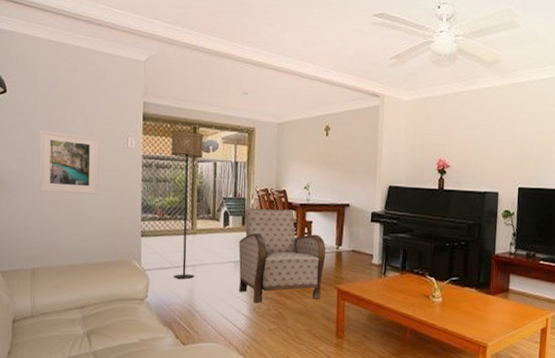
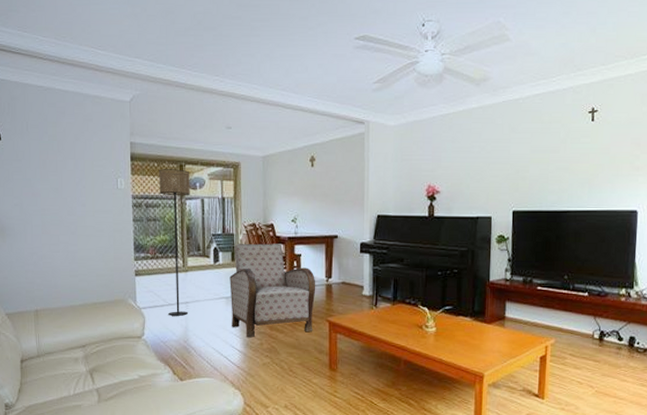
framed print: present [39,131,100,194] -> none [34,176,93,236]

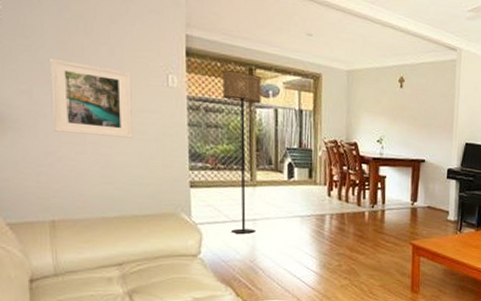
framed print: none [34,176,93,236] -> present [50,59,134,138]
armchair: present [229,243,316,338] -> none [305,159,401,259]

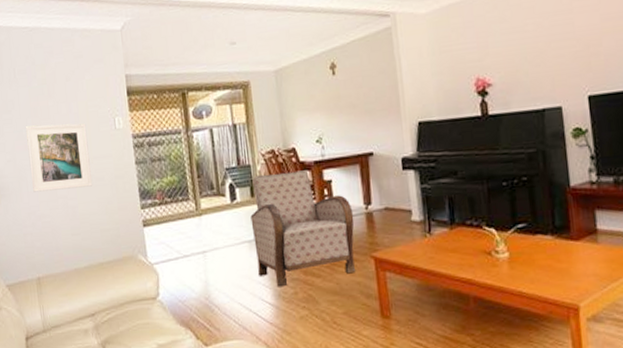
floor lamp: present [222,70,262,234] -> none [159,98,207,269]
armchair: none [305,159,401,259] -> present [250,170,356,287]

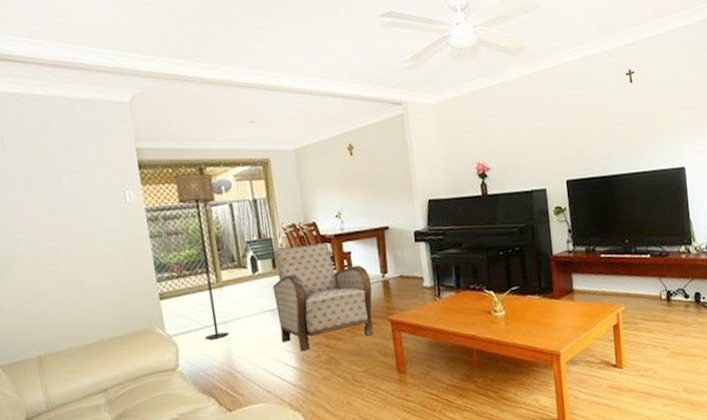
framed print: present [26,123,93,192] -> none [19,196,102,268]
floor lamp: none [159,98,207,269] -> present [175,173,230,340]

